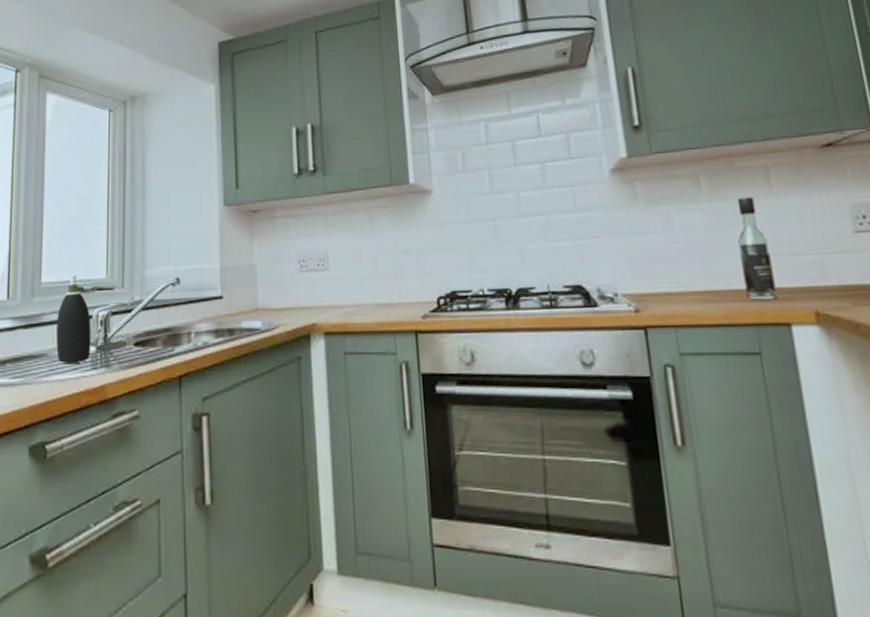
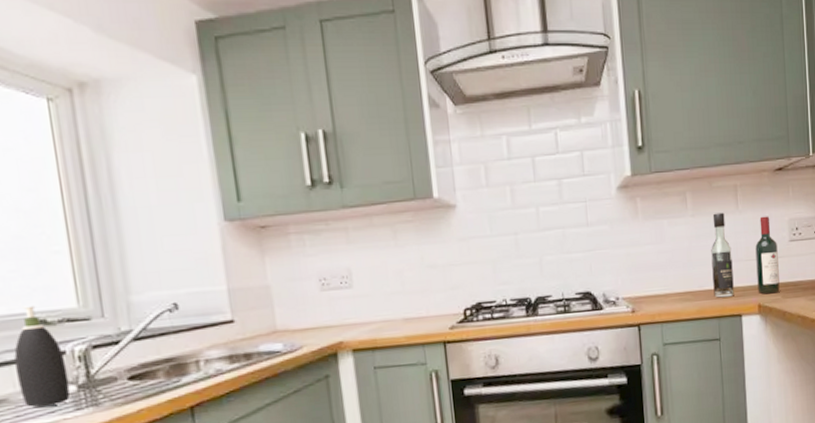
wine bottle: none [802,201,847,299] -> present [755,216,780,294]

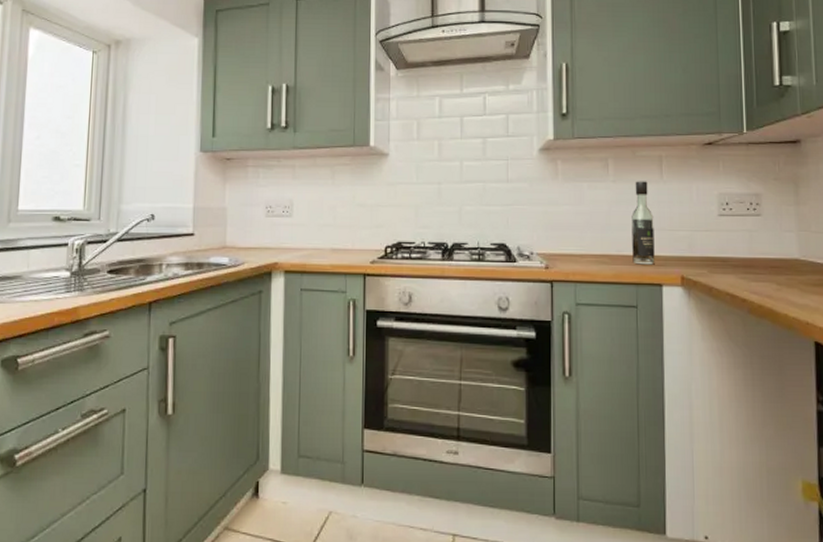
soap dispenser: present [14,305,71,408] -> none [31,205,67,286]
wine bottle: present [755,216,780,294] -> none [680,188,706,267]

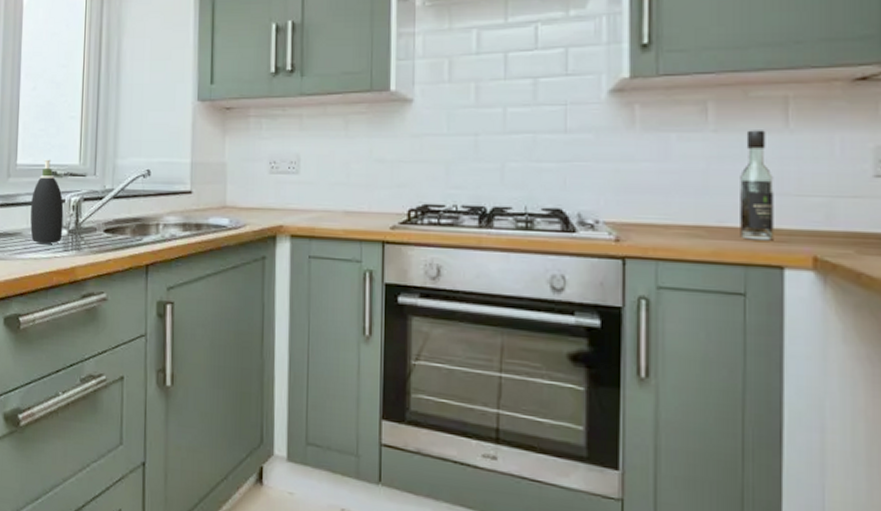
soap dispenser: none [31,205,67,286] -> present [30,159,64,244]

